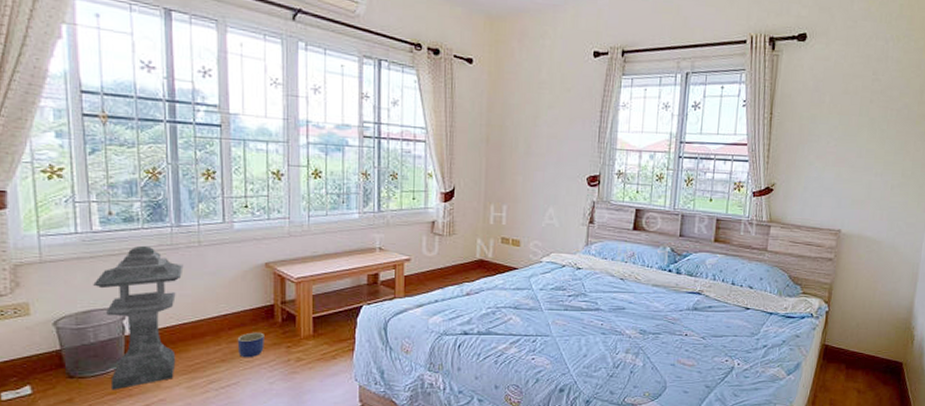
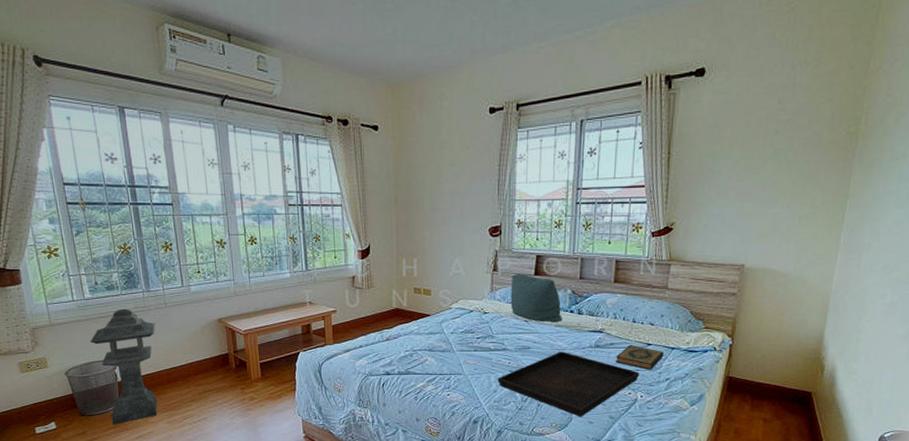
planter: present [237,332,264,358] -> none [202,377,224,398]
serving tray: none [588,313,738,386] -> present [497,351,640,417]
cushion: none [606,227,660,281] -> present [510,273,562,322]
hardback book: none [713,309,762,336] -> present [616,345,664,370]

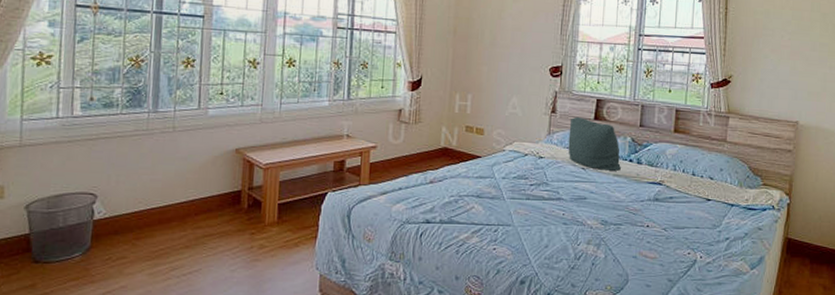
lantern: present [90,308,158,425] -> none [68,130,157,276]
serving tray: present [497,351,640,417] -> none [550,203,699,279]
hardback book: present [616,345,664,370] -> none [675,200,724,228]

